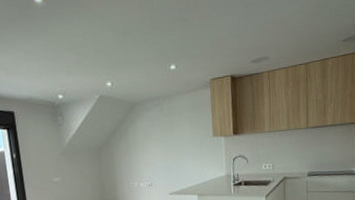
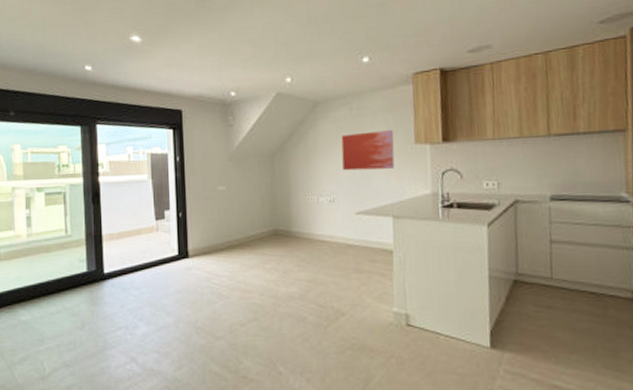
wall art: none [155,126,198,161] -> present [341,130,395,171]

